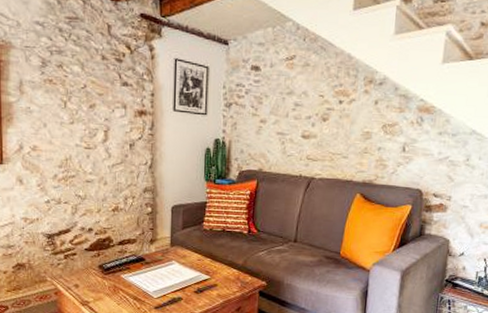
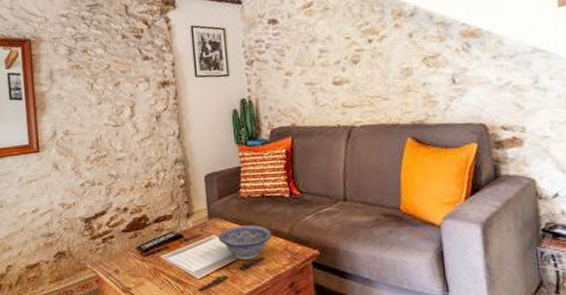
decorative bowl: none [177,255,228,286] -> present [218,225,273,261]

